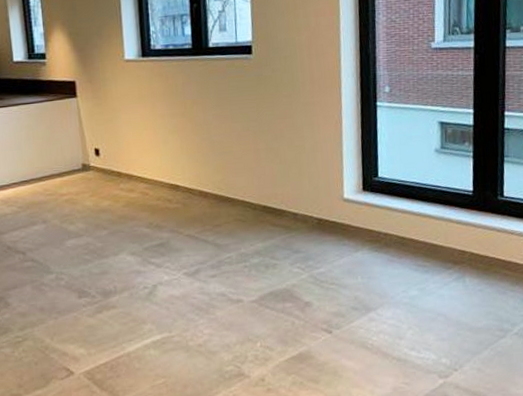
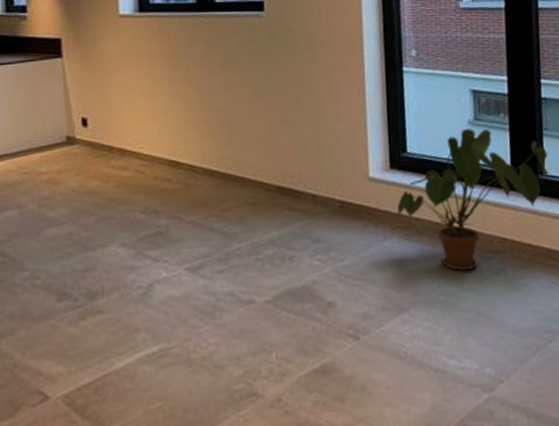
house plant: none [368,156,508,278] -> present [397,129,549,271]

